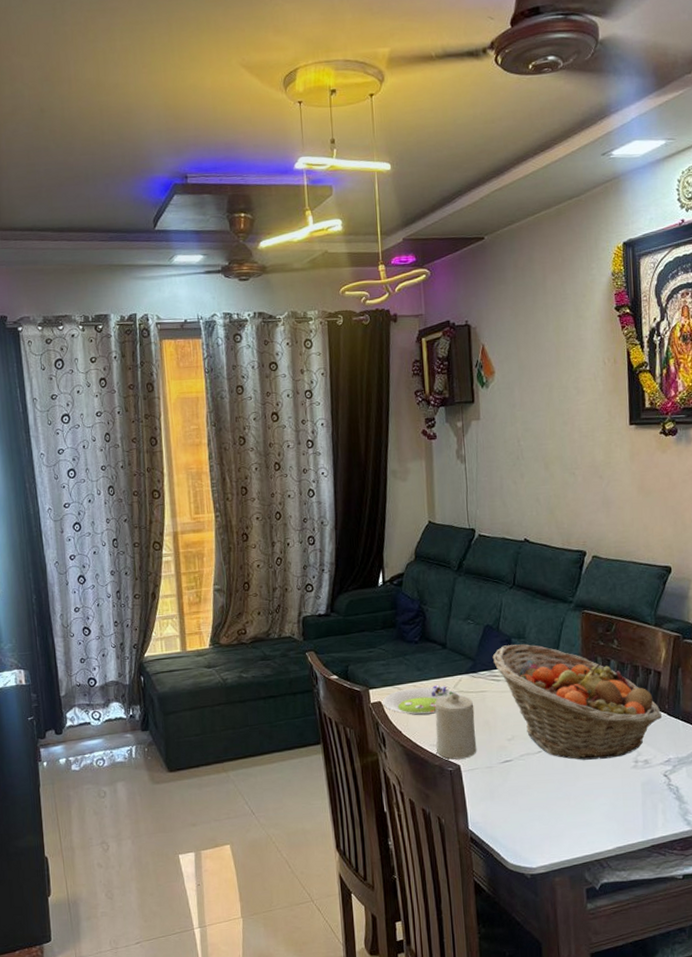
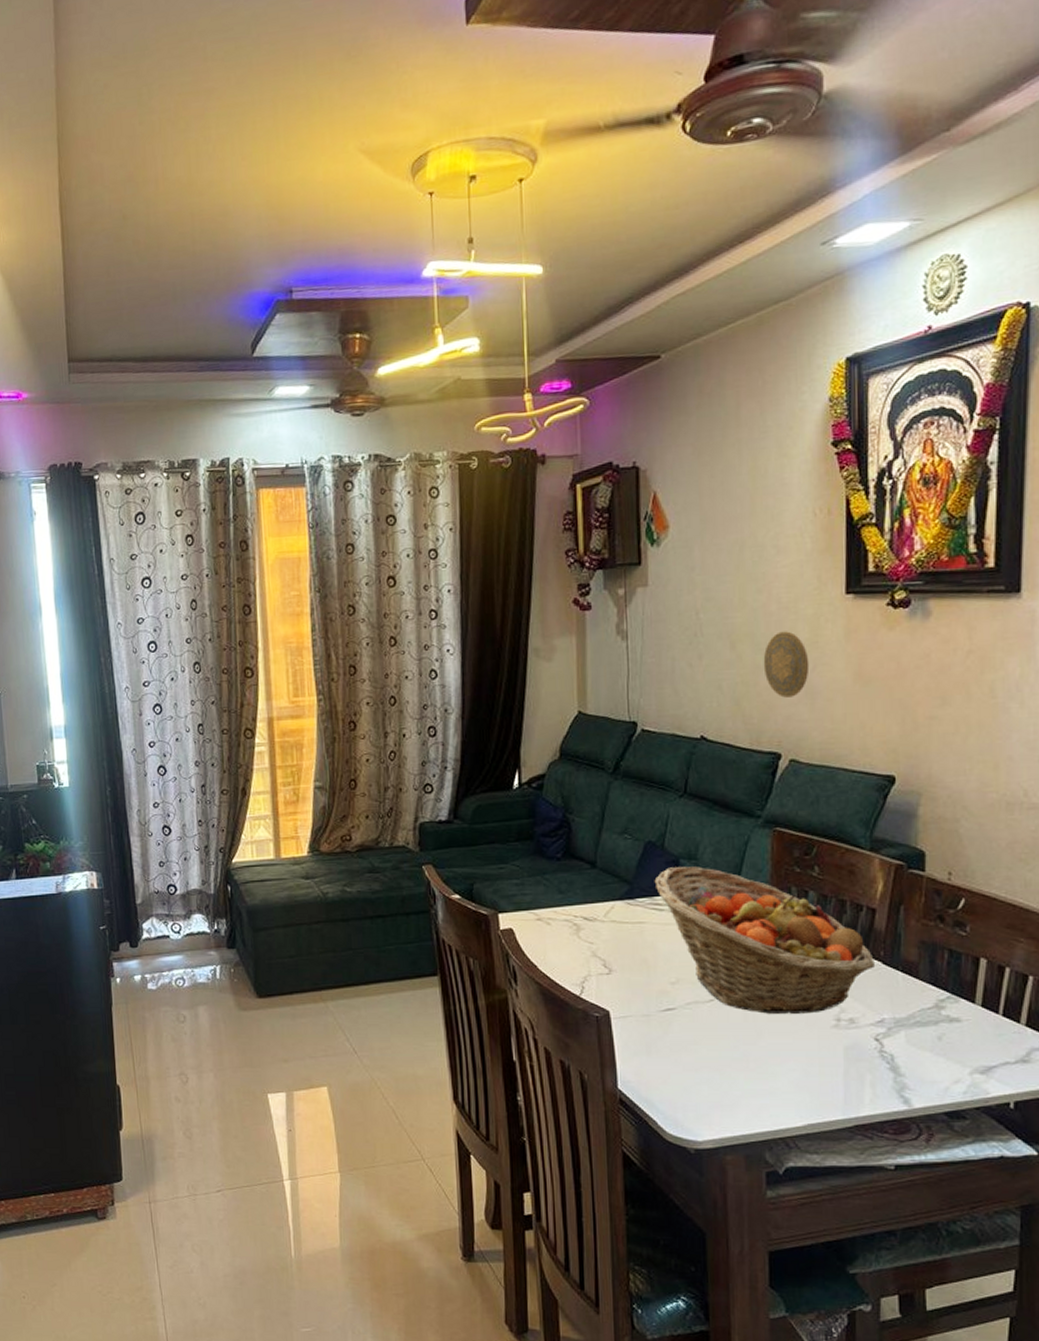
salad plate: present [382,684,460,716] -> none [515,911,612,948]
candle: present [435,692,477,760] -> none [579,922,631,1003]
decorative plate: none [570,454,605,507] -> present [763,631,810,698]

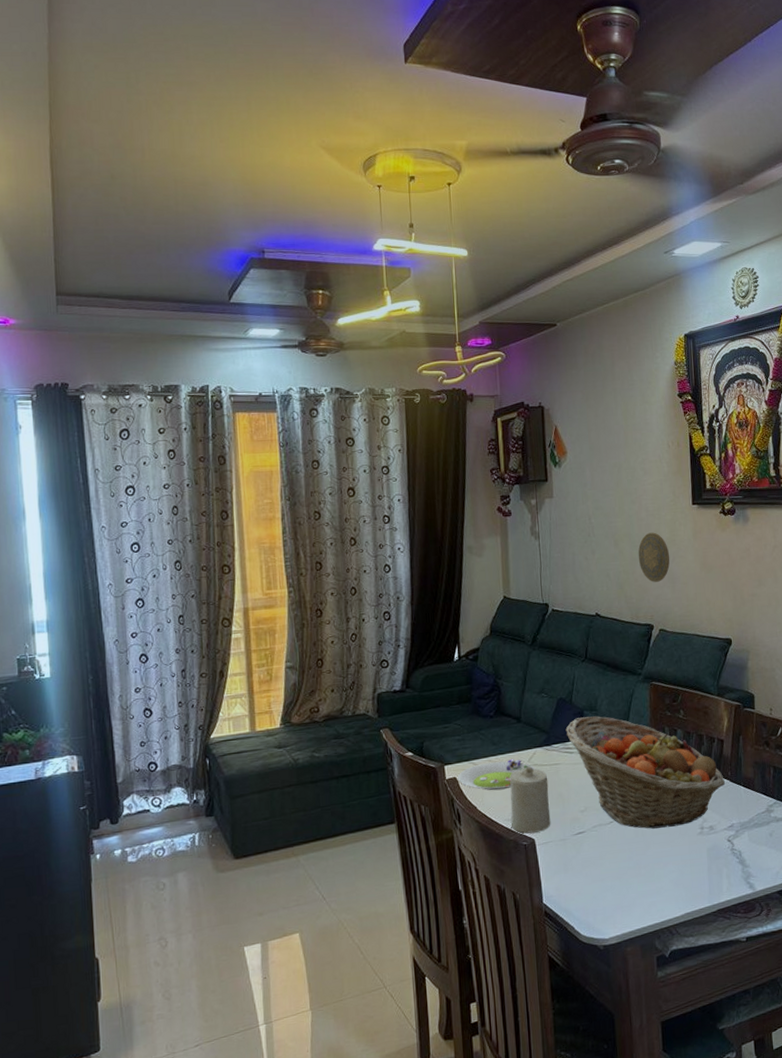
salad plate: none [515,911,612,948] -> present [458,758,535,791]
candle: none [579,922,631,1003] -> present [510,766,551,834]

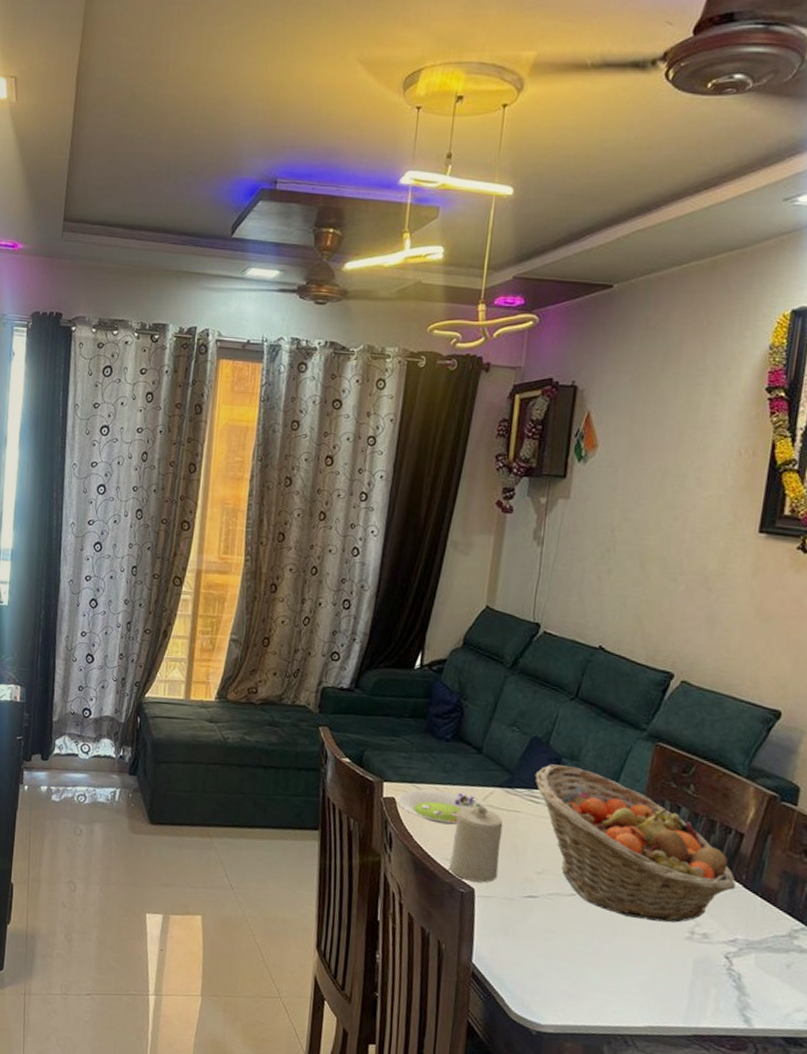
decorative plate: present [638,532,670,582] -> none [668,559,714,623]

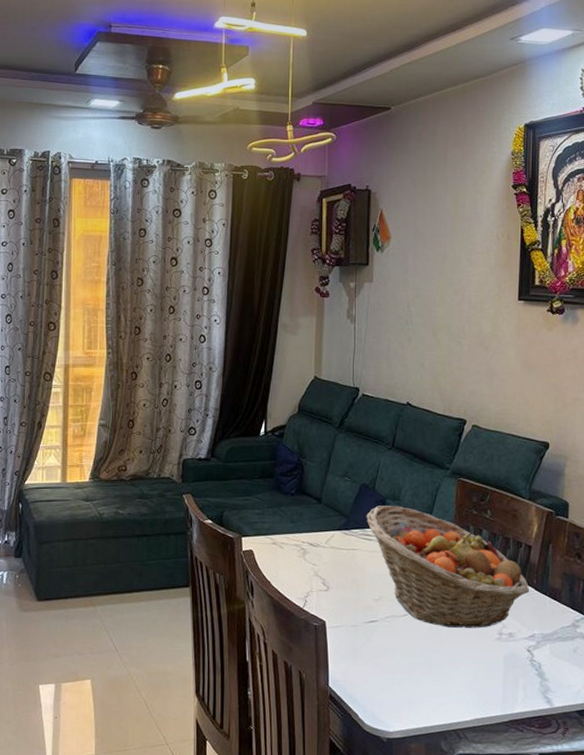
salad plate: present [396,789,489,825] -> none [254,538,331,568]
candle: present [450,805,503,883] -> none [304,548,344,615]

